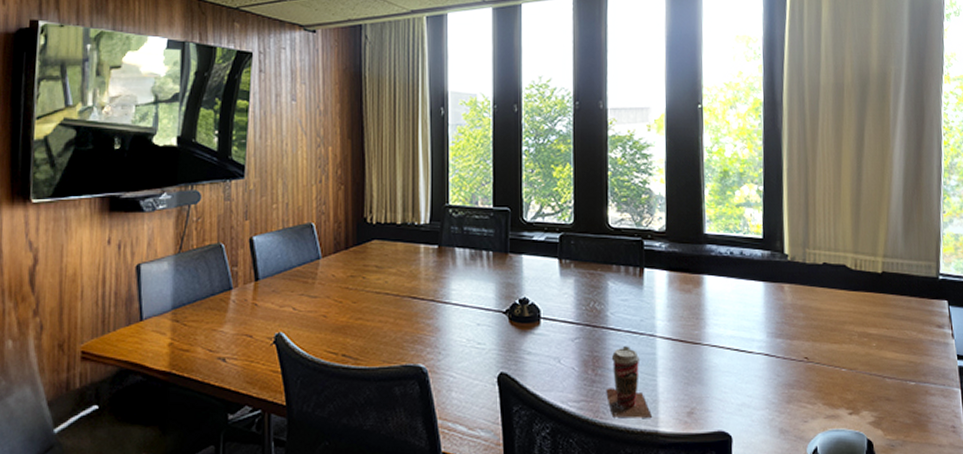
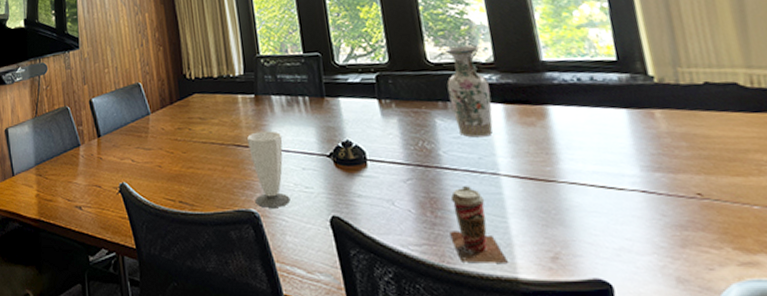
cup: none [423,284,461,363] -> present [246,131,291,208]
vase: none [622,213,659,301] -> present [445,45,493,138]

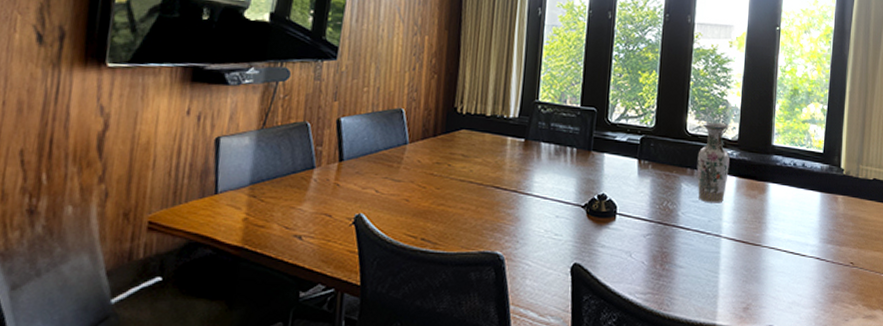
cup: present [246,131,291,208] -> none [502,176,544,252]
coffee cup: present [449,186,508,264] -> none [671,244,711,311]

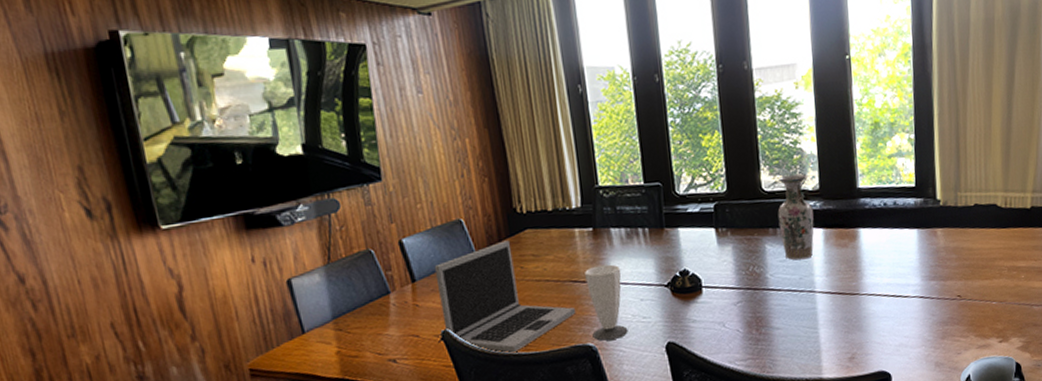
laptop: none [359,136,492,249] -> present [434,240,577,353]
cup: none [502,176,544,252] -> present [583,264,628,341]

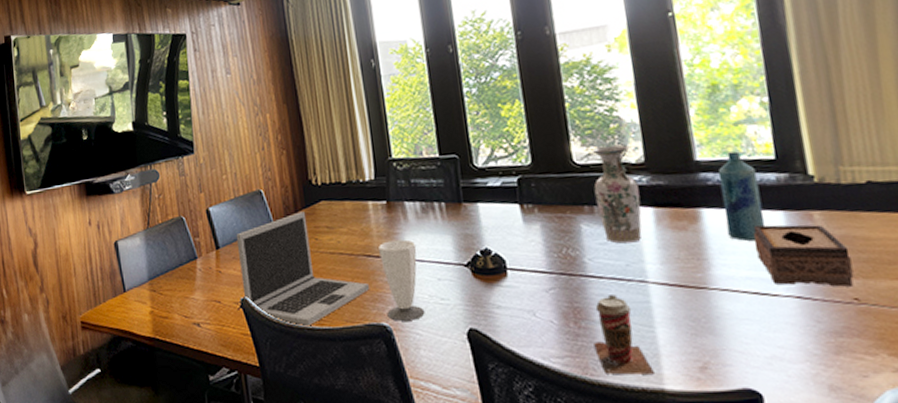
coffee cup: none [771,304,816,371] -> present [593,294,654,375]
bottle: none [873,180,904,255] -> present [717,151,766,242]
tissue box: none [895,239,959,288] -> present [753,224,854,287]

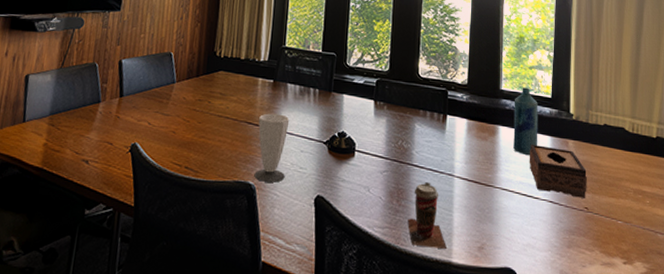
laptop: present [236,211,370,327] -> none [135,77,245,176]
vase: present [593,145,642,244] -> none [429,67,460,144]

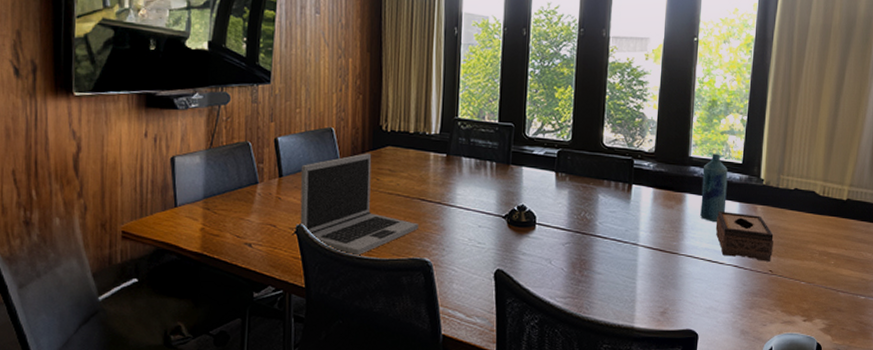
laptop: none [135,77,245,176] -> present [300,153,419,256]
cup: present [254,113,290,183] -> none [430,189,466,258]
coffee cup: present [408,182,446,249] -> none [590,252,629,315]

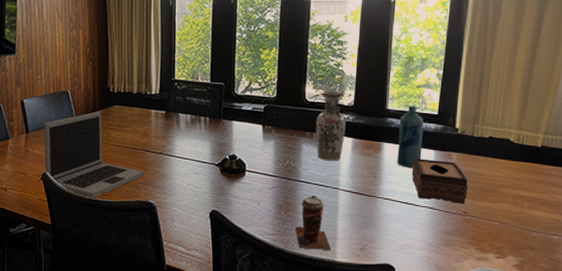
coffee cup: none [590,252,629,315] -> present [295,195,331,250]
vase: none [613,135,646,214] -> present [315,90,346,161]

